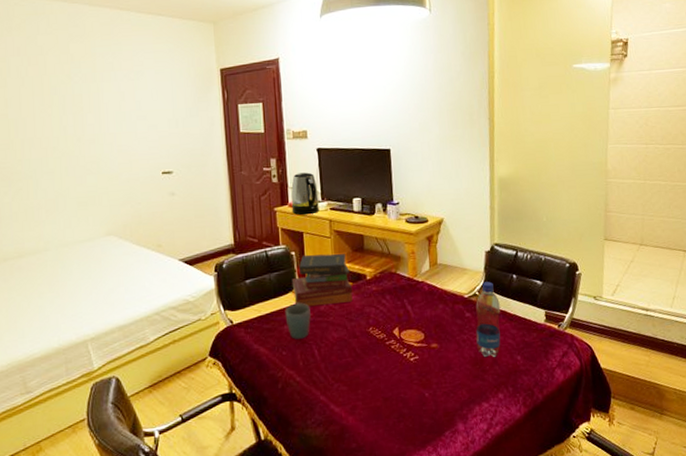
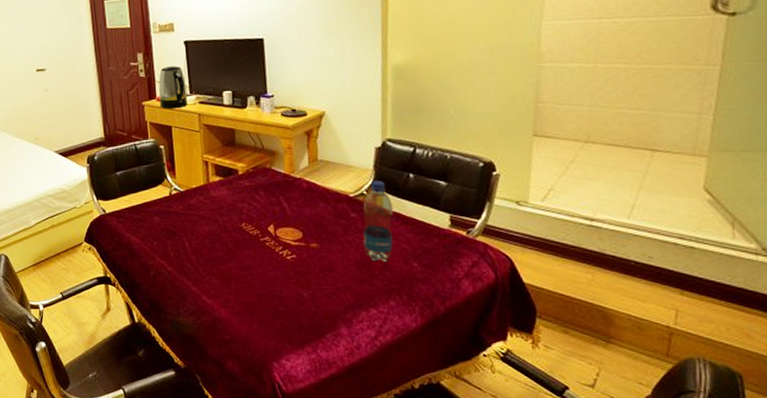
mug: present [285,303,311,339] -> none [155,195,181,231]
books: present [291,253,353,307] -> none [161,147,224,200]

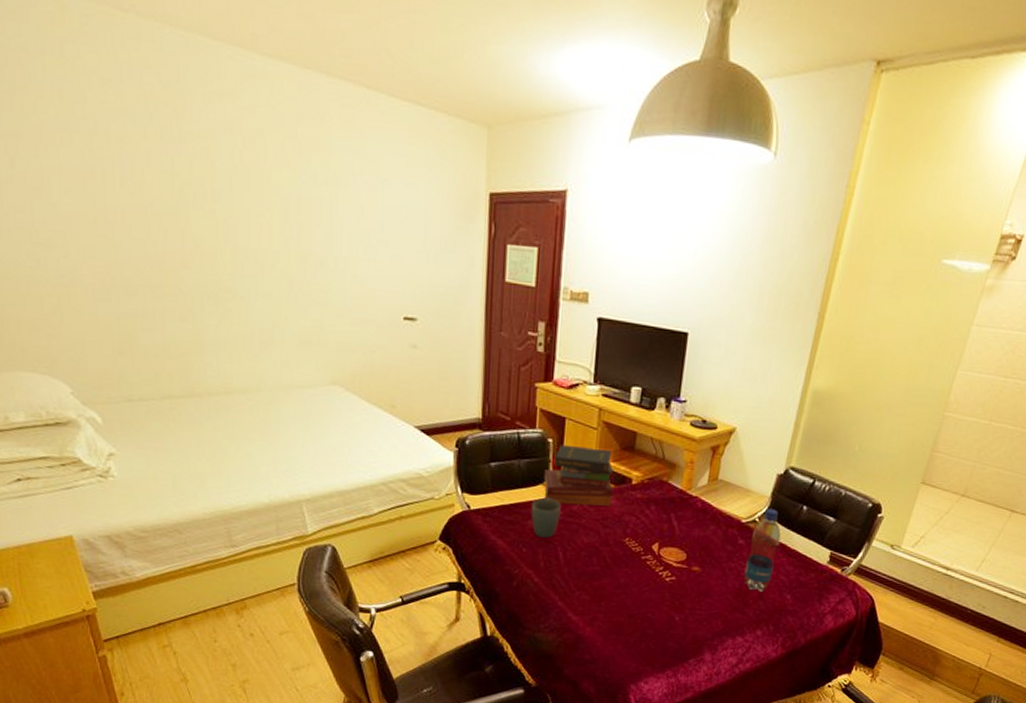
mug: none [155,195,181,231] -> present [531,497,561,538]
kettle: present [158,65,188,109] -> none [556,344,591,397]
books: none [161,147,224,200] -> present [543,444,615,506]

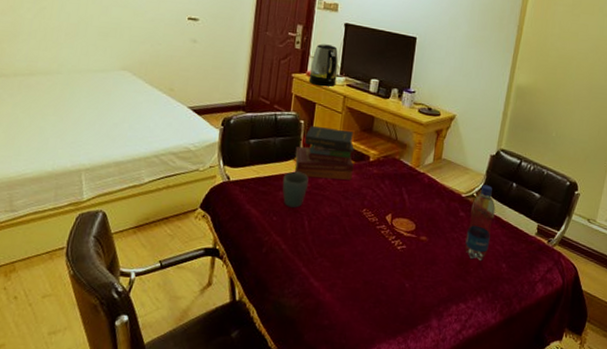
kettle: none [556,344,591,397] -> present [308,44,339,87]

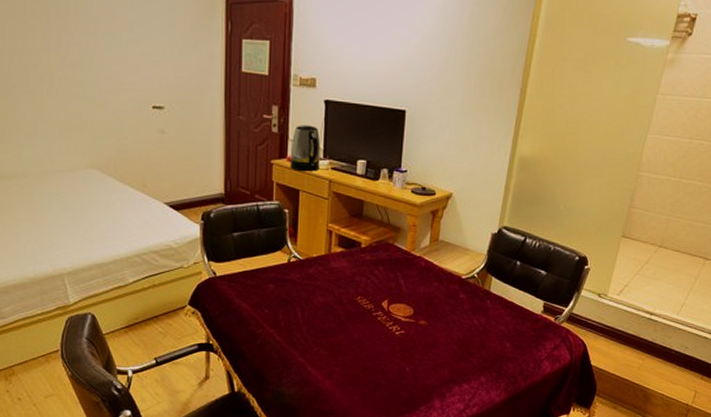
mug: present [282,171,309,208] -> none [271,262,298,299]
books: present [294,125,355,180] -> none [281,214,345,269]
bottle: present [465,185,495,262] -> none [466,265,498,342]

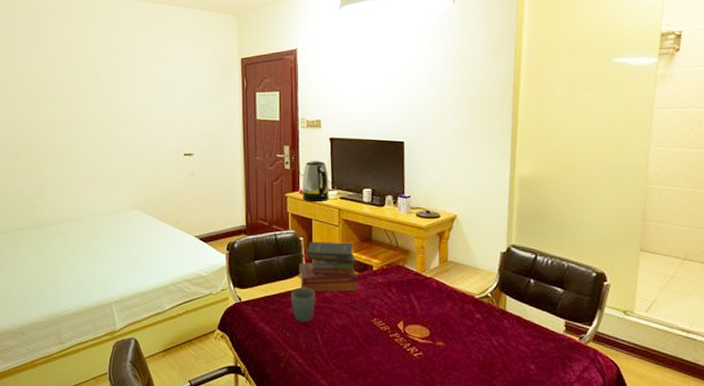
mug: none [271,262,298,299] -> present [290,287,316,322]
books: none [281,214,345,269] -> present [298,241,358,292]

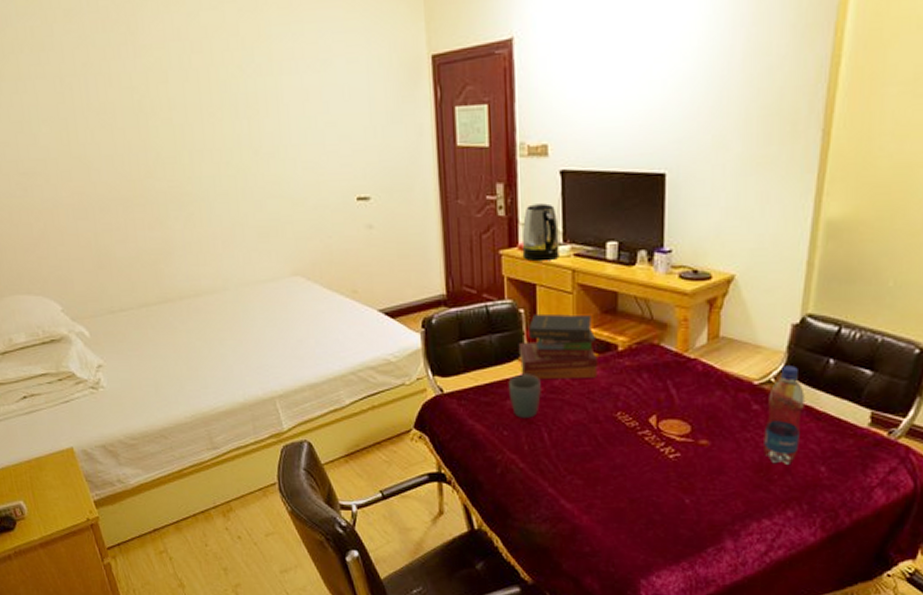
bottle: none [485,284,514,364] -> present [764,365,805,466]

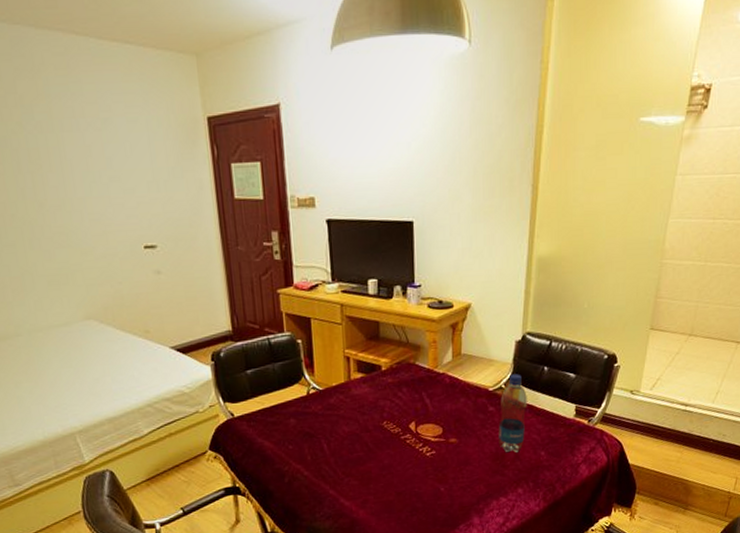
mug: present [508,374,541,418] -> none [291,395,320,433]
books: present [518,313,597,380] -> none [298,341,366,400]
kettle: present [522,203,559,260] -> none [296,248,329,298]

